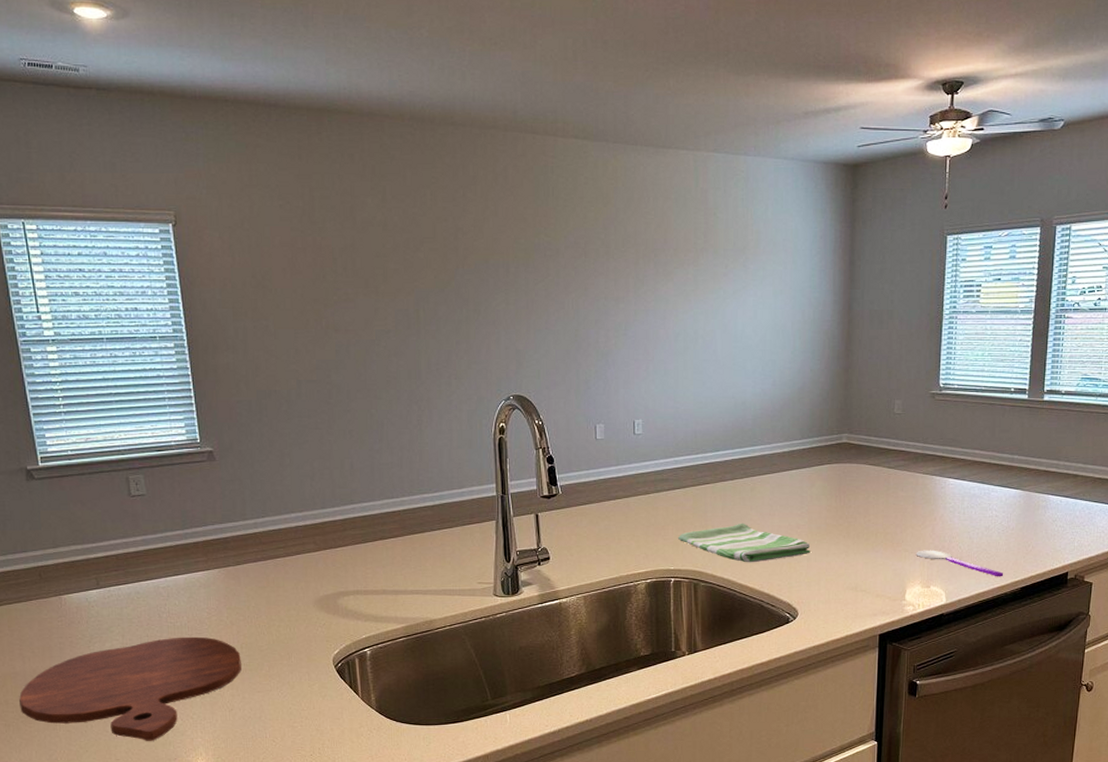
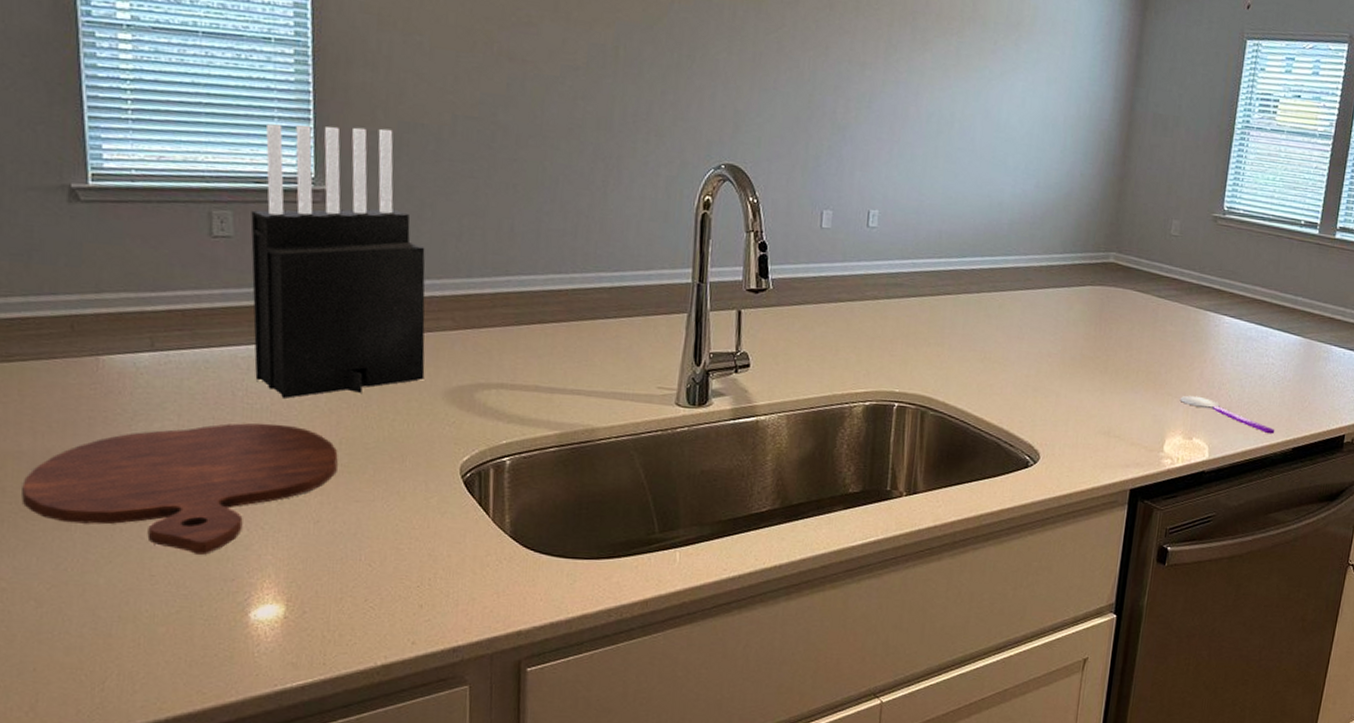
knife block: none [157,397,298,616] -> present [250,124,425,399]
dish towel: present [678,523,811,563] -> none [908,344,1062,393]

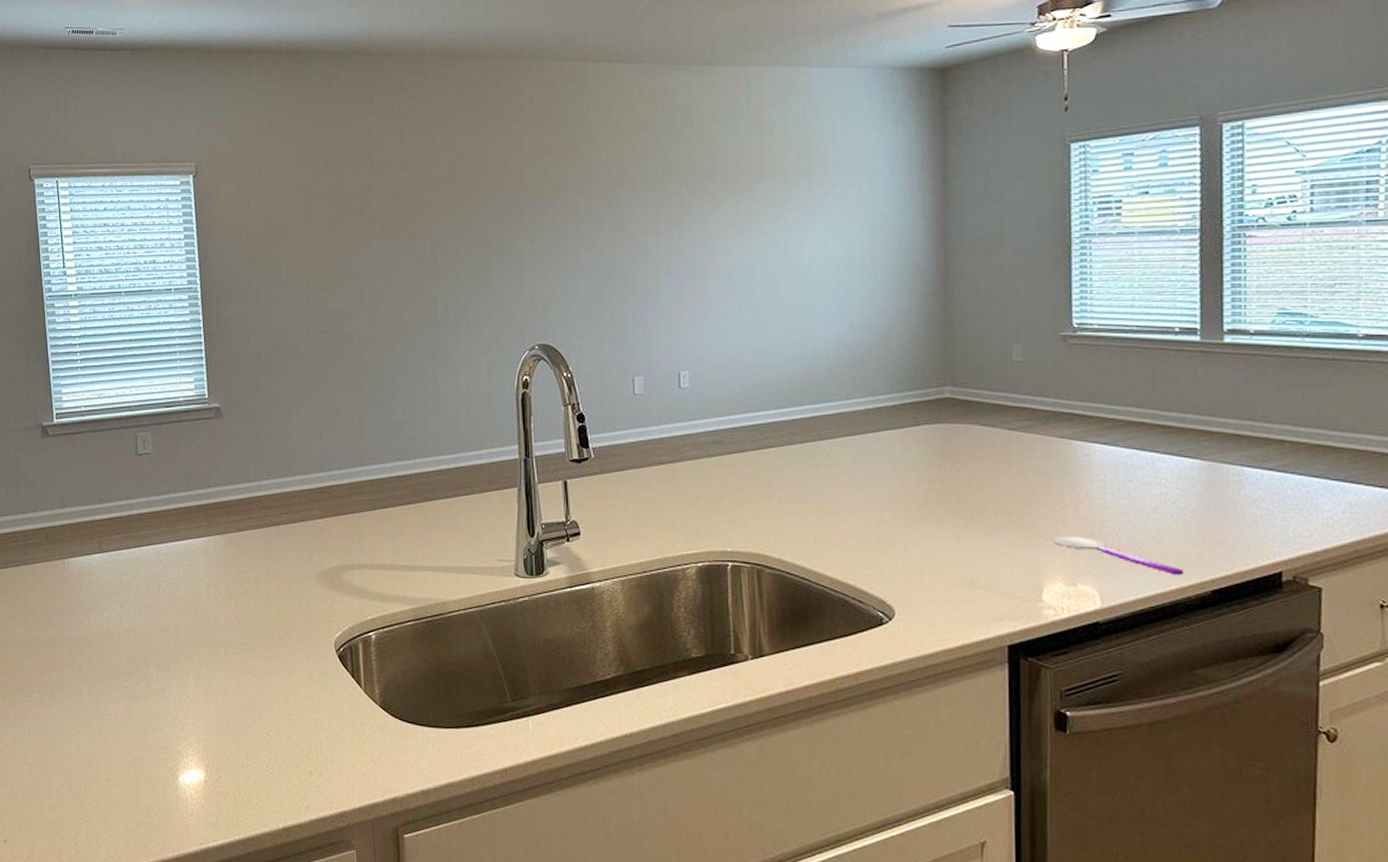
cutting board: present [22,423,338,555] -> none [18,609,238,725]
knife block: present [250,124,425,399] -> none [164,350,301,587]

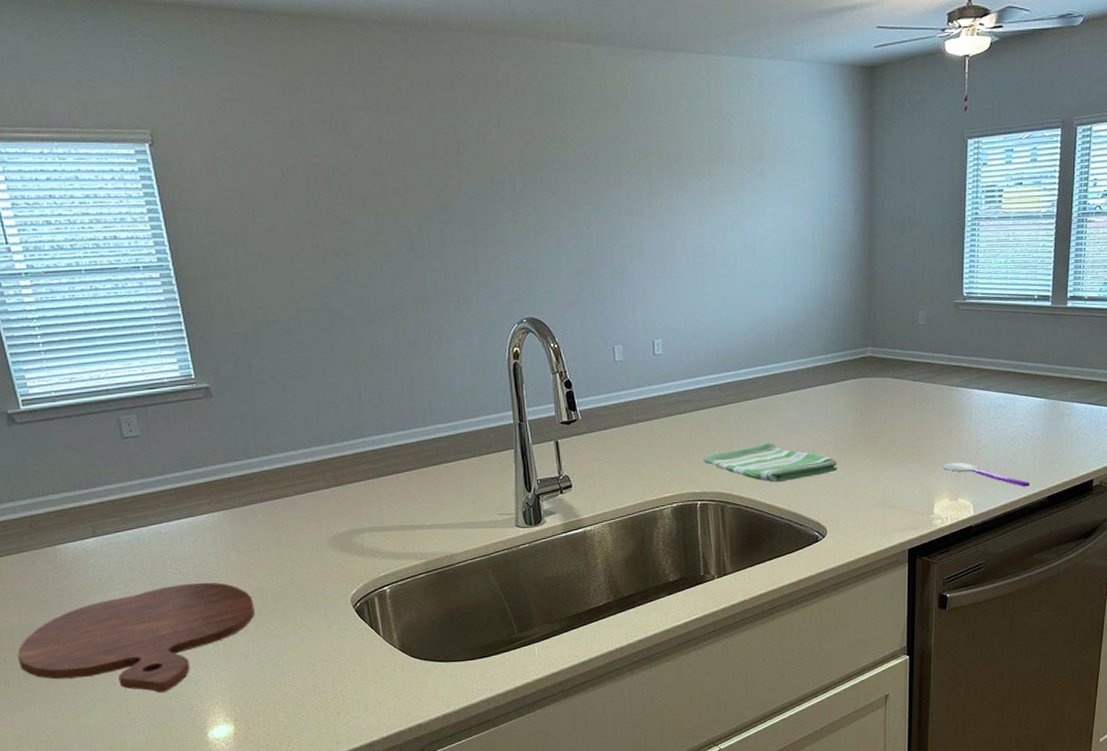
cutting board: none [18,609,238,725] -> present [18,582,255,693]
dish towel: none [736,496,908,546] -> present [703,442,838,483]

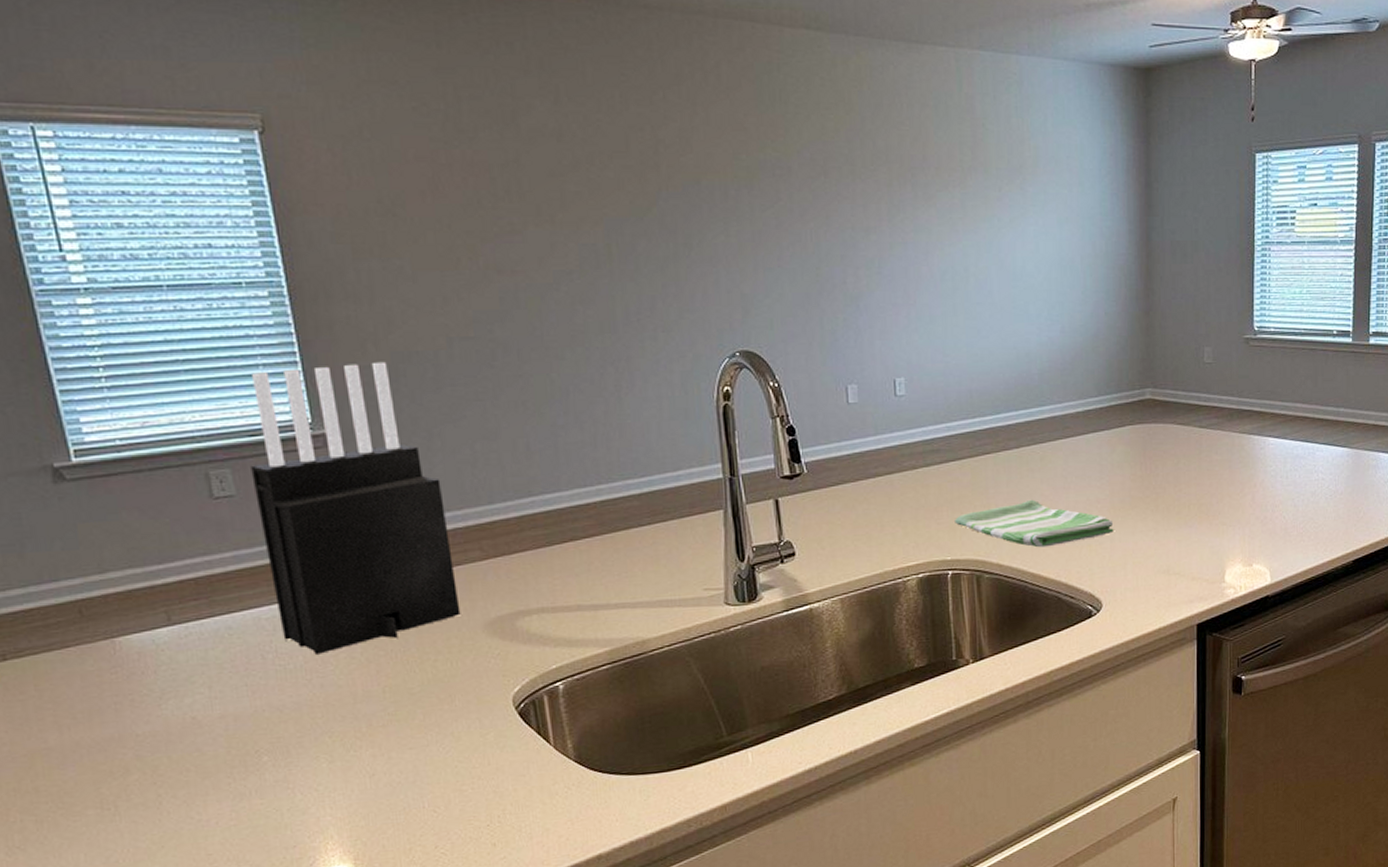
cutting board: present [18,582,255,693] -> none [56,681,385,826]
knife block: none [149,329,310,561] -> present [250,361,461,654]
spoon: present [943,462,1031,487] -> none [1235,521,1334,550]

